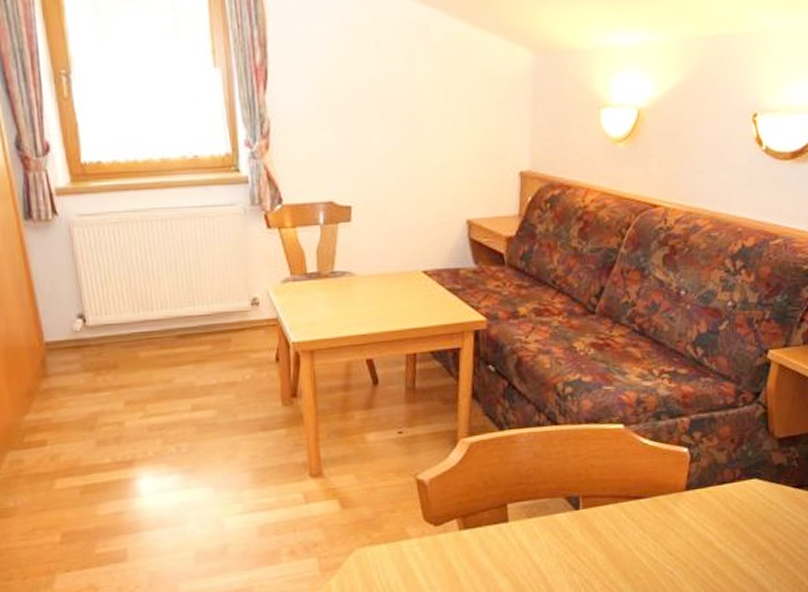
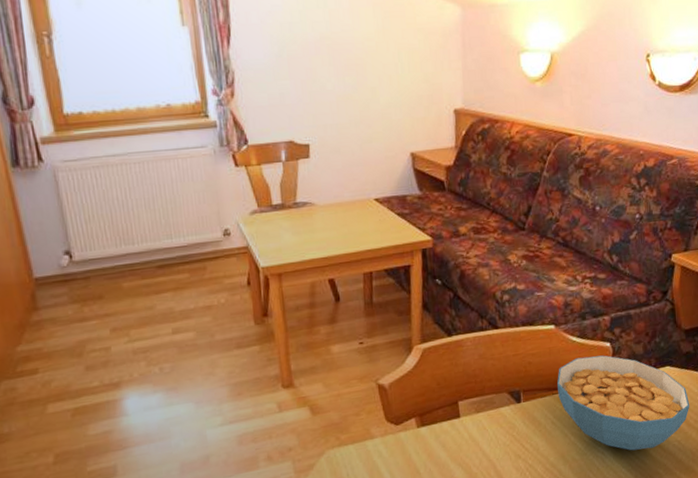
cereal bowl: none [623,462,779,572] -> present [557,355,690,451]

